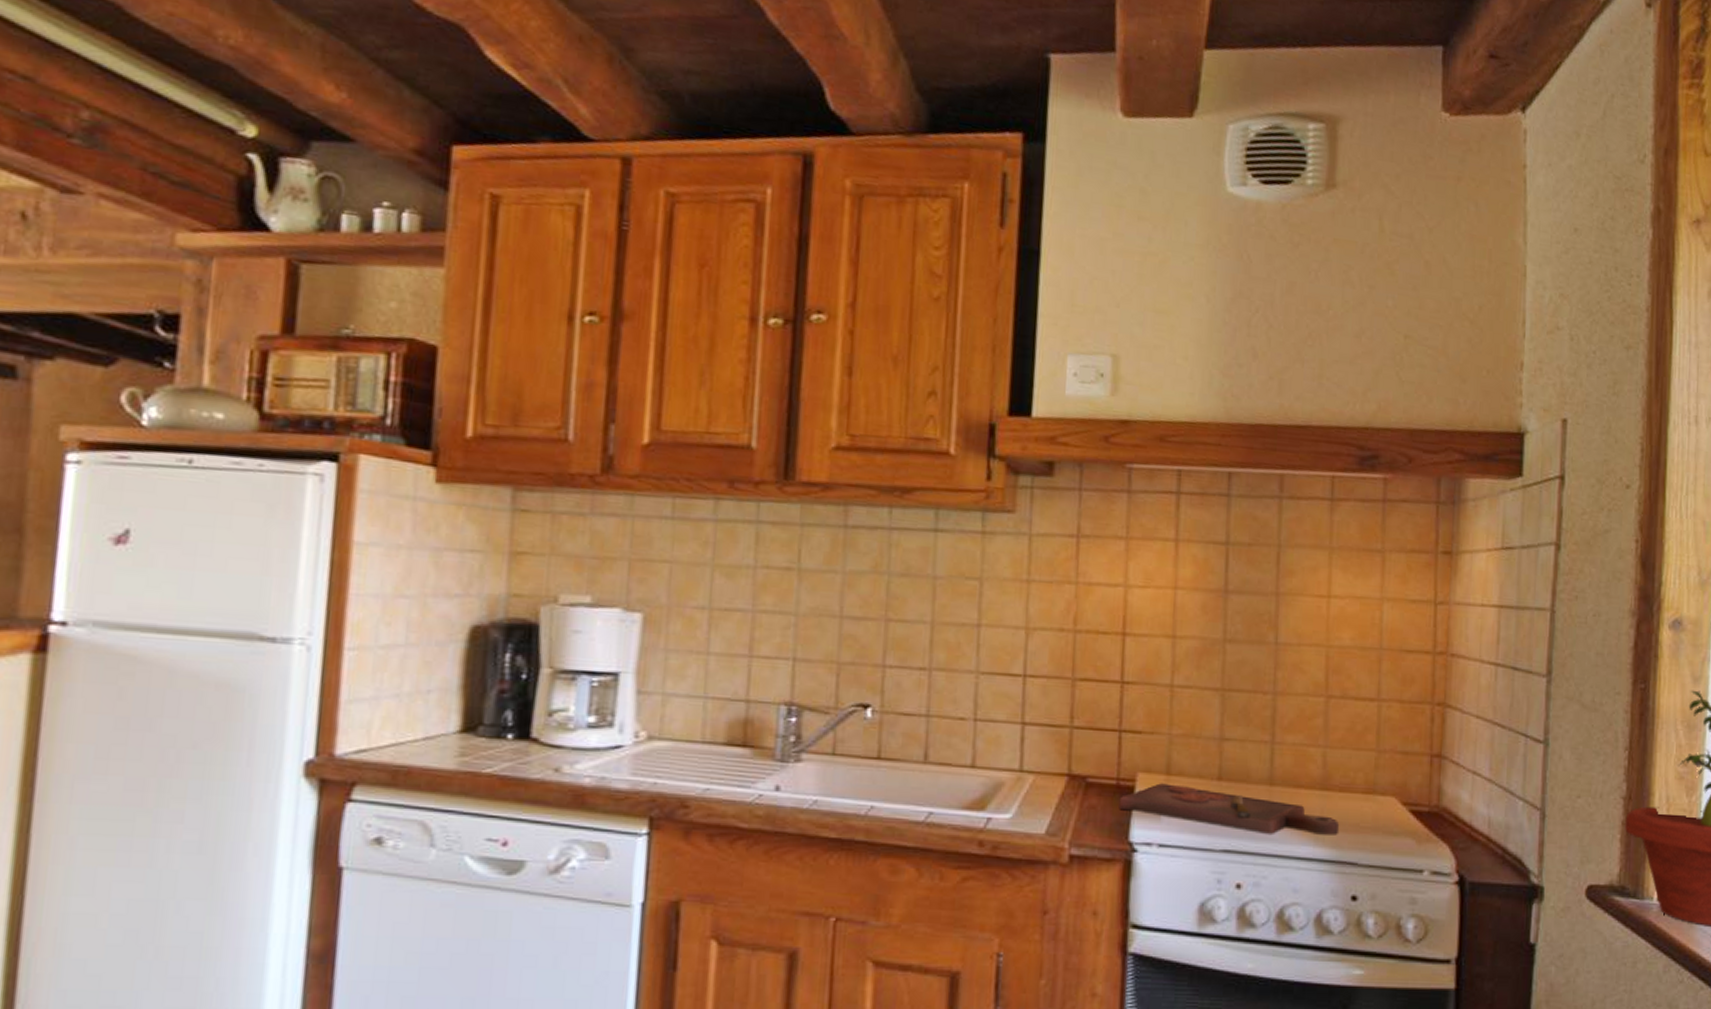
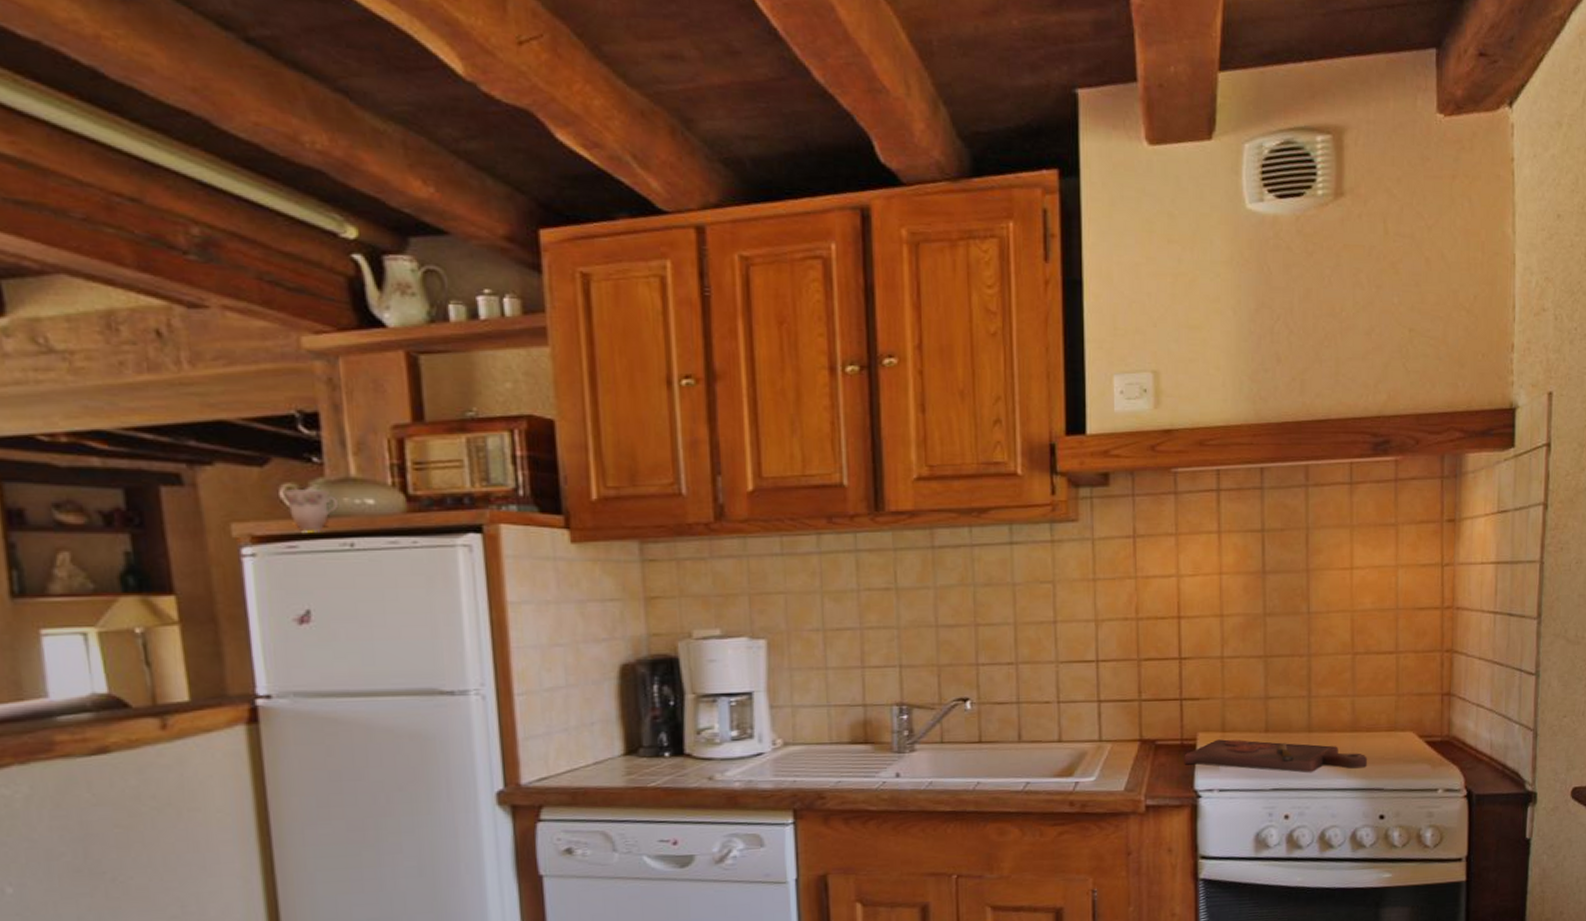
teacup: none [124,393,185,443] -> present [282,488,339,533]

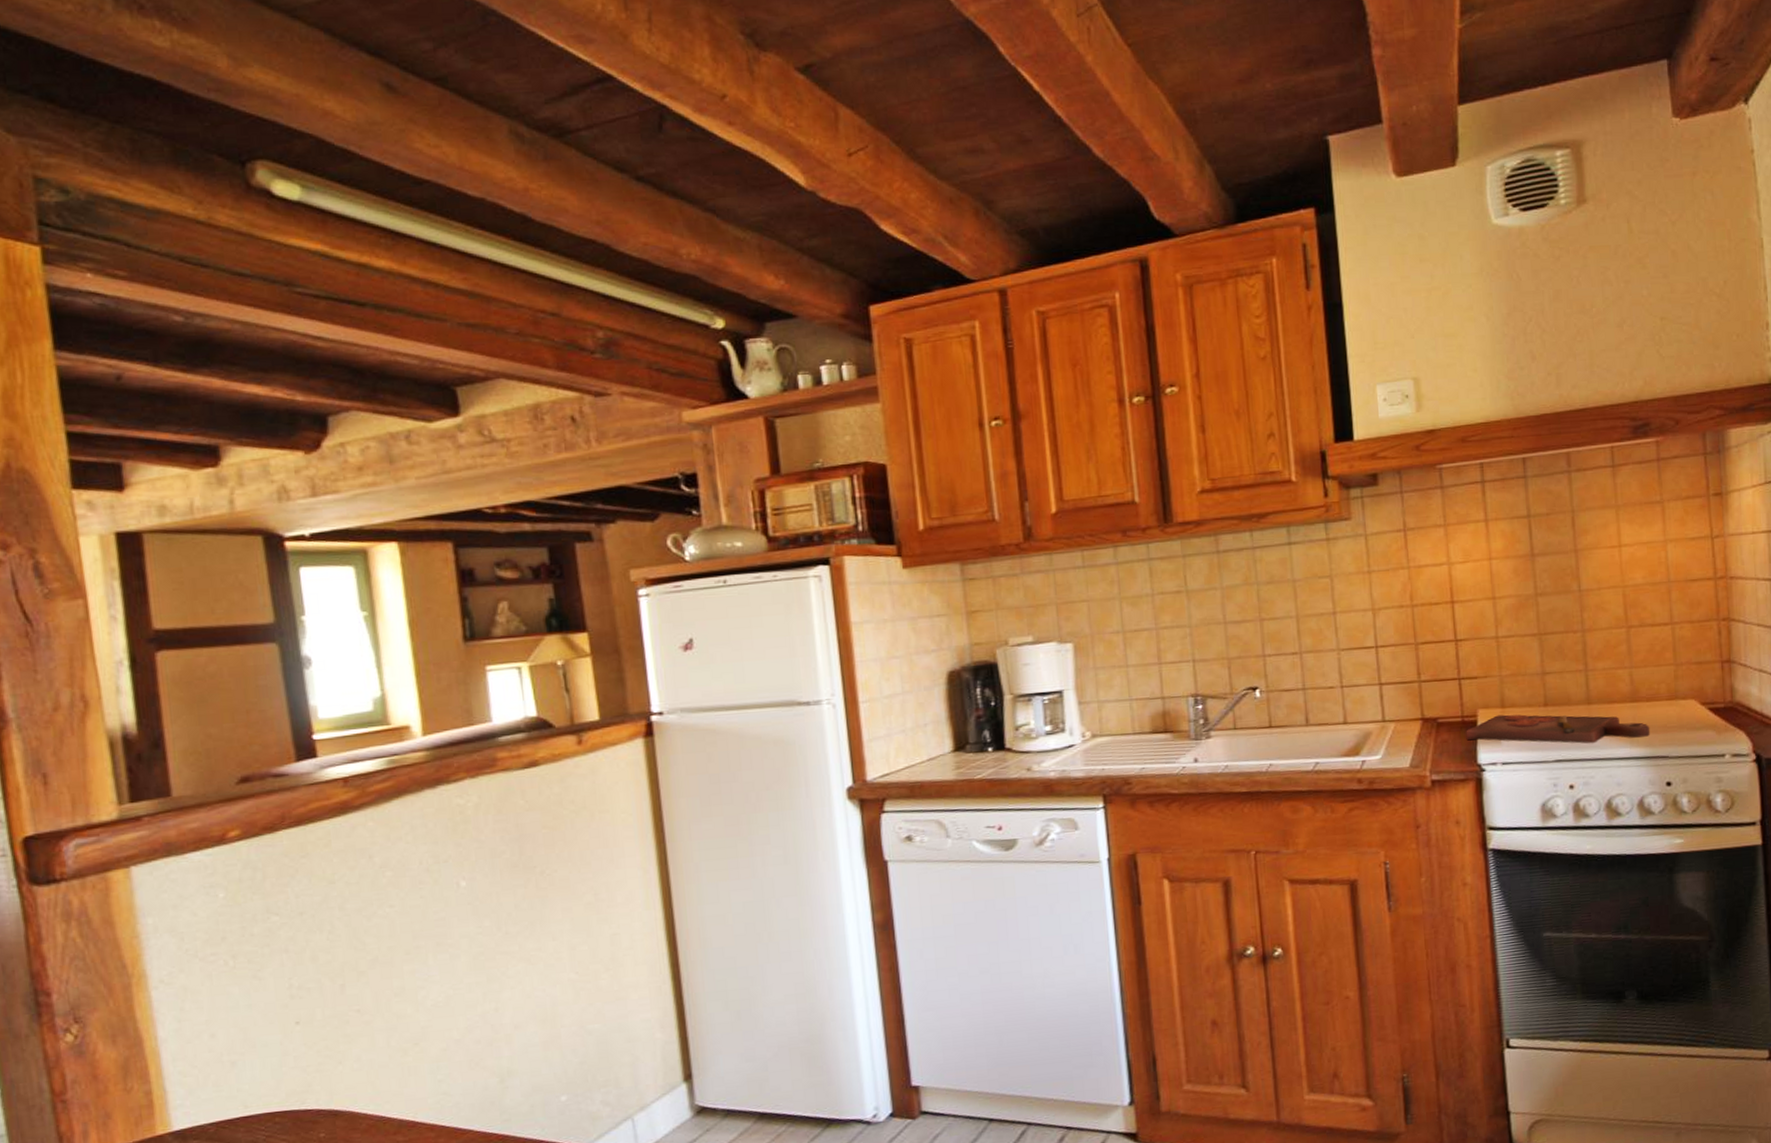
teacup: present [282,488,339,533] -> none [669,536,714,574]

